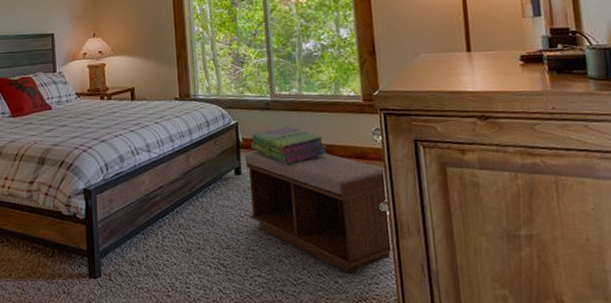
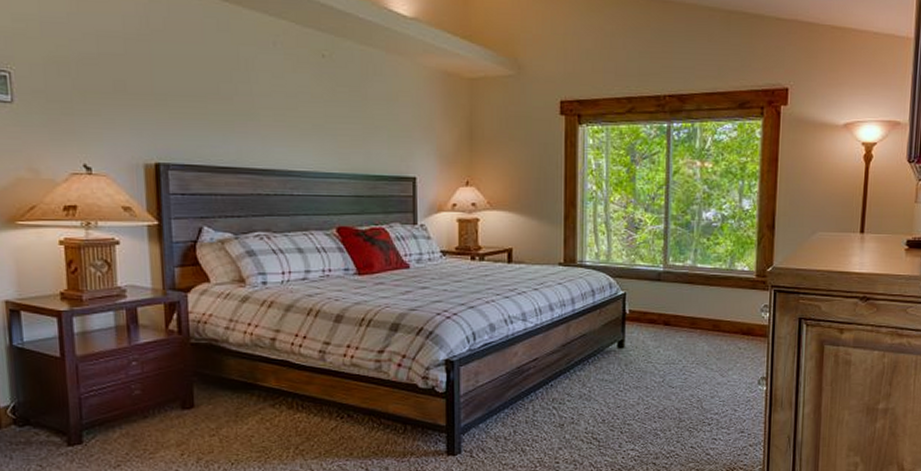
bench: present [246,150,392,273] -> none [629,323,767,445]
stack of books: present [251,126,328,164] -> none [638,299,715,338]

